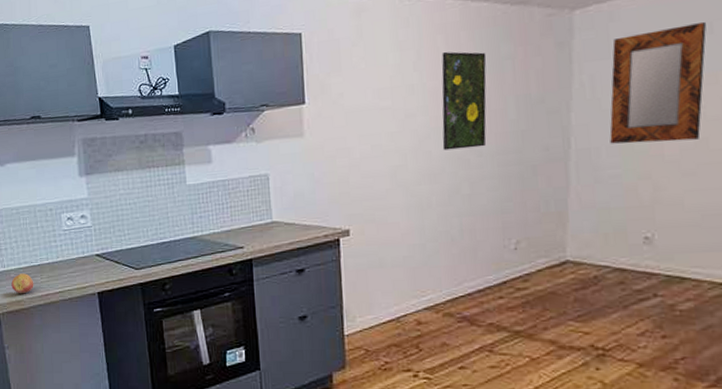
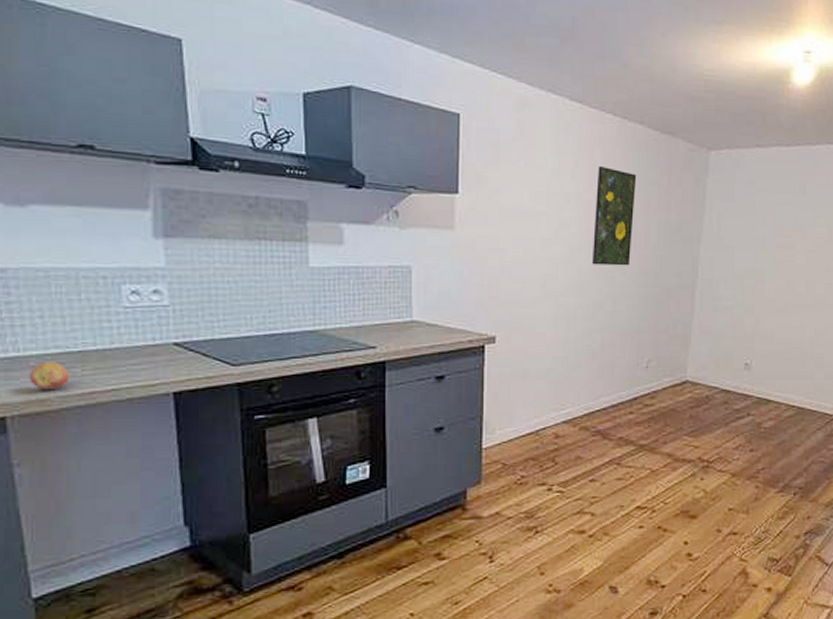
home mirror: present [609,22,707,144] -> none [728,183,801,283]

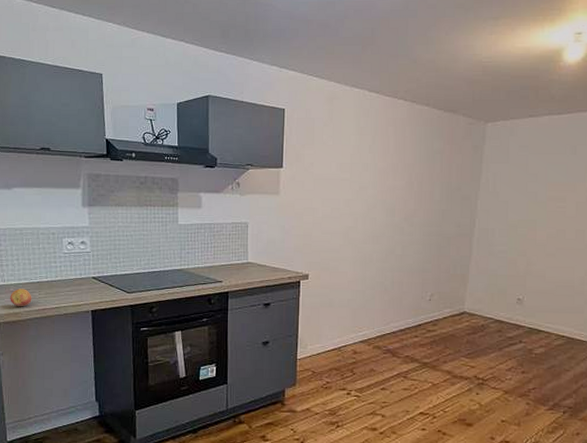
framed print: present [591,166,637,266] -> none [385,141,423,219]

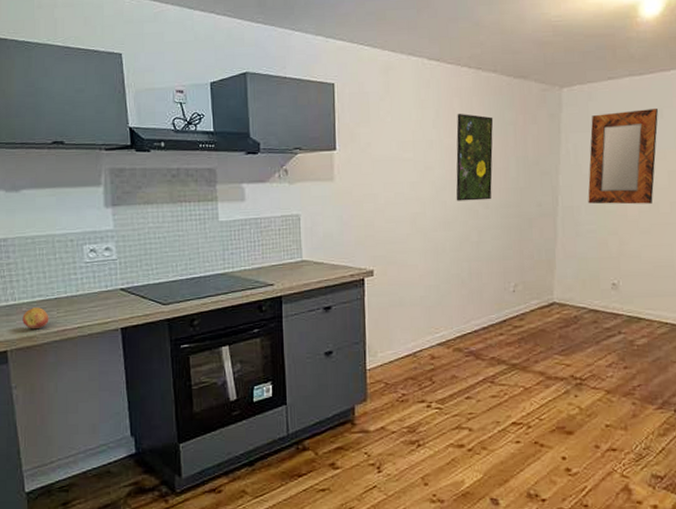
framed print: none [385,141,423,219] -> present [456,114,494,201]
home mirror: none [502,146,572,230] -> present [588,109,658,205]

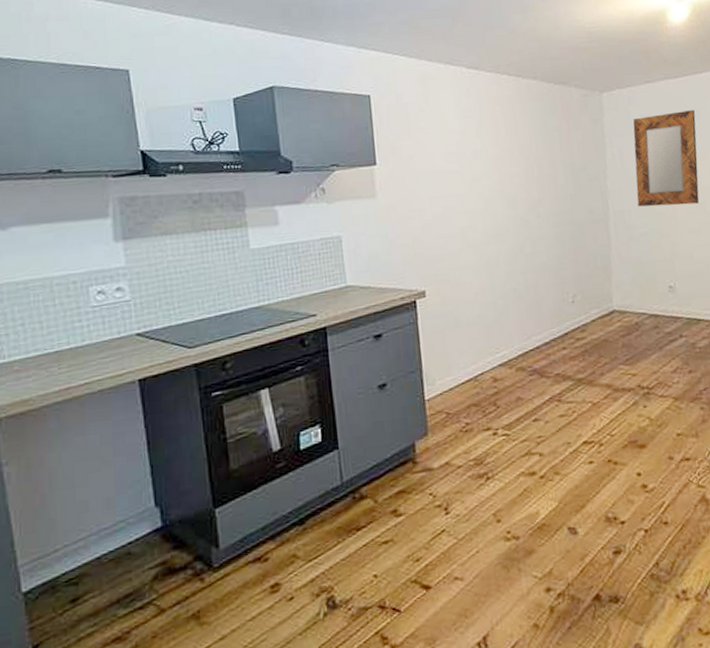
fruit: present [22,307,49,330] -> none [14,364,48,391]
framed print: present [456,114,494,201] -> none [500,122,543,212]

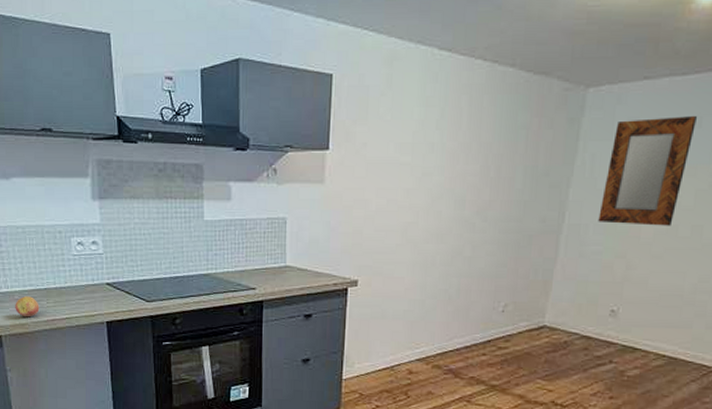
fruit: none [14,364,48,391] -> present [15,296,40,318]

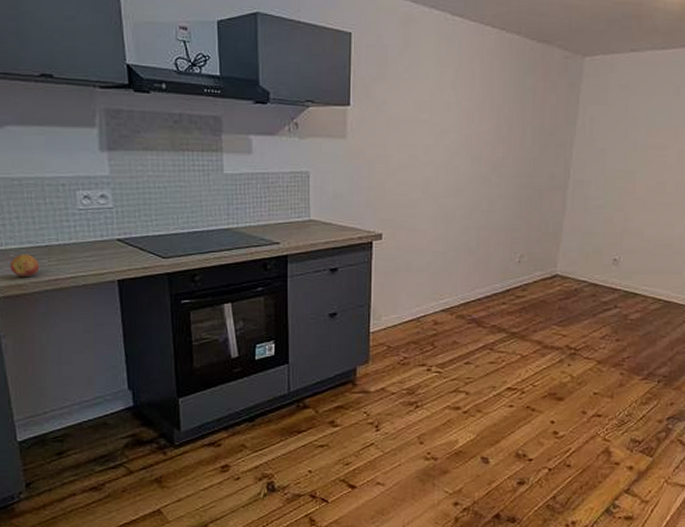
home mirror: present [598,116,697,226] -> none [599,85,675,182]

